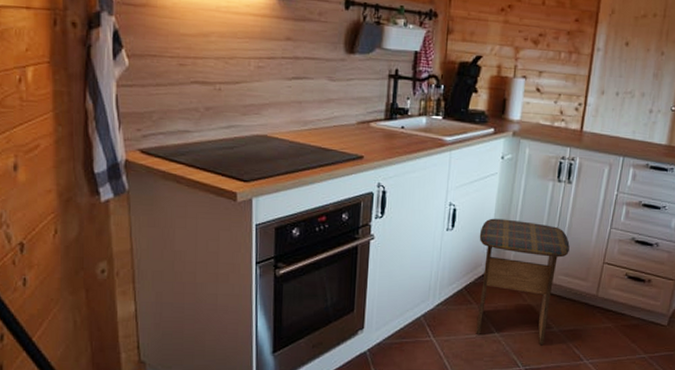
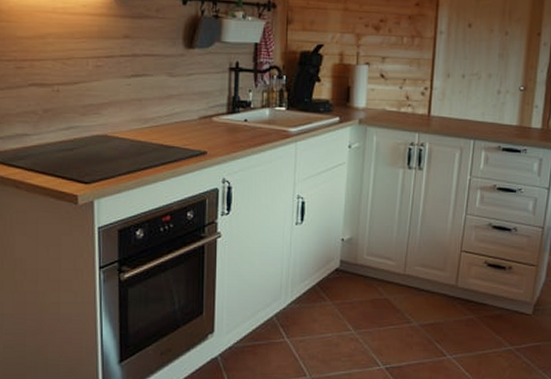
stool: present [476,218,570,345] -> none [330,210,424,341]

